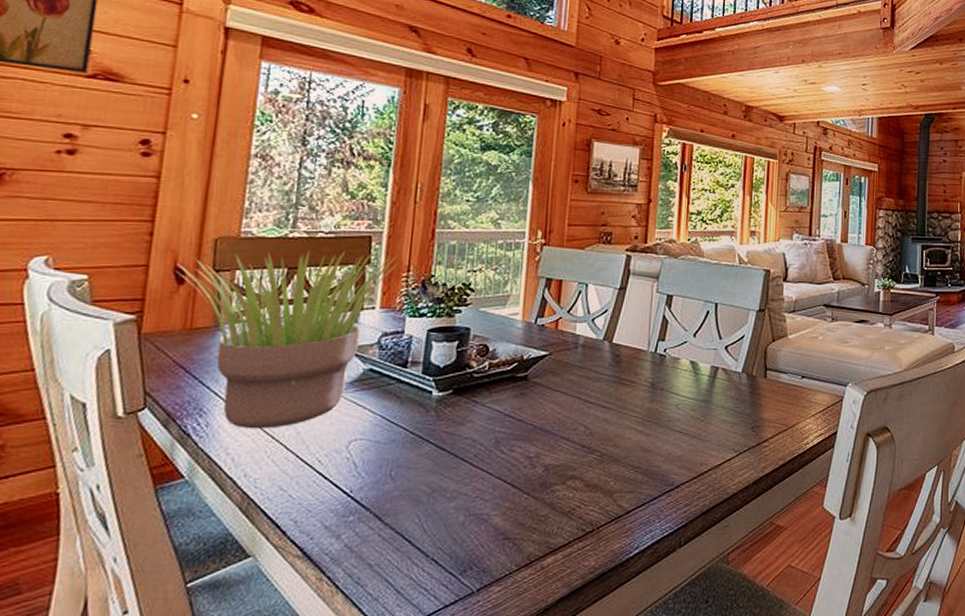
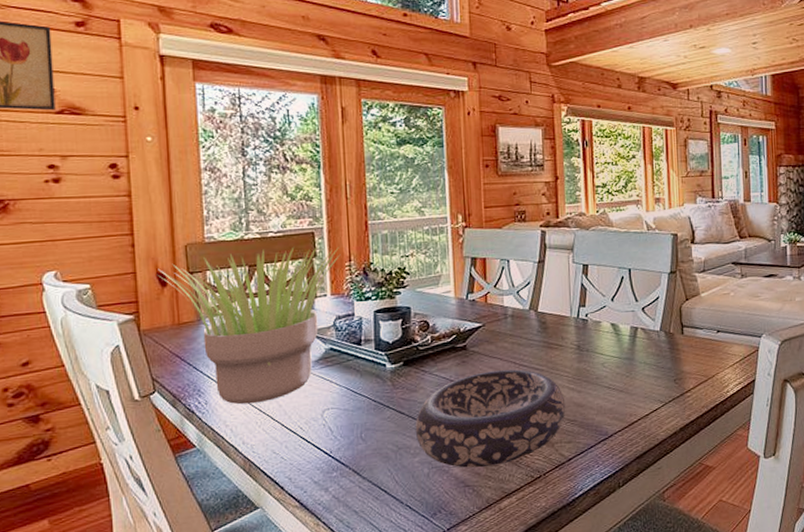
decorative bowl: none [455,406,631,518] -> present [415,369,566,468]

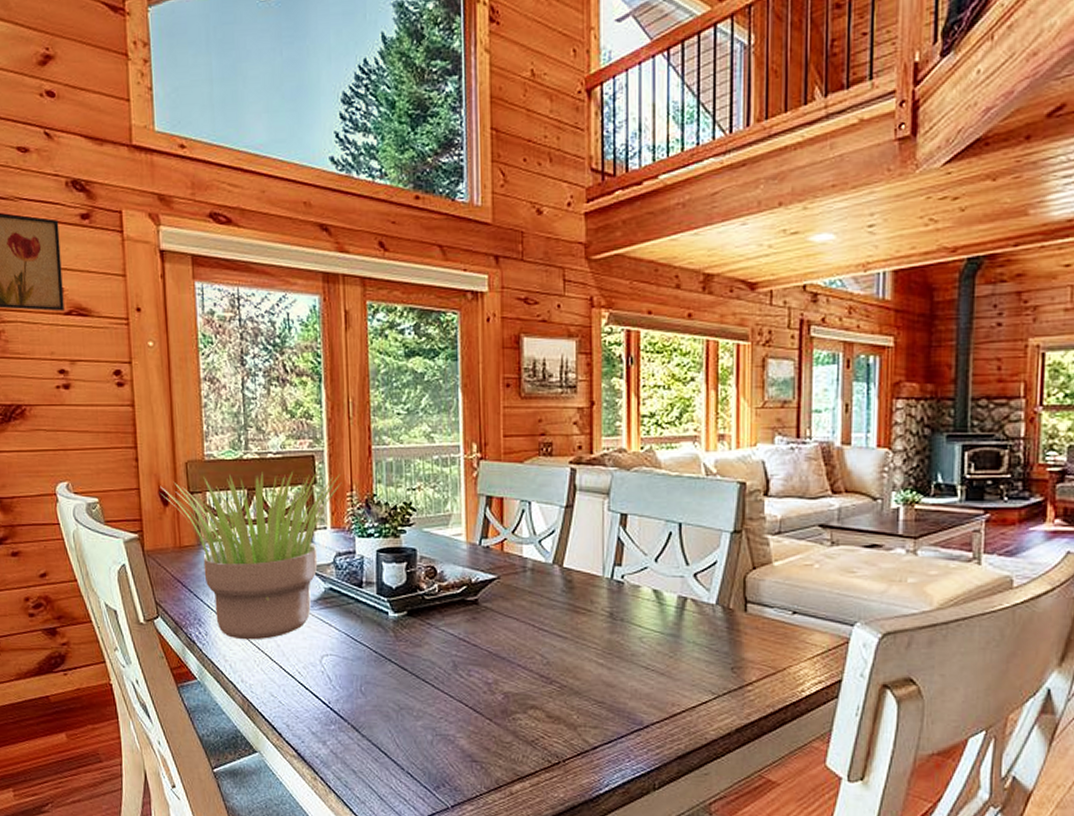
decorative bowl: present [415,369,566,468] -> none [418,632,593,743]

